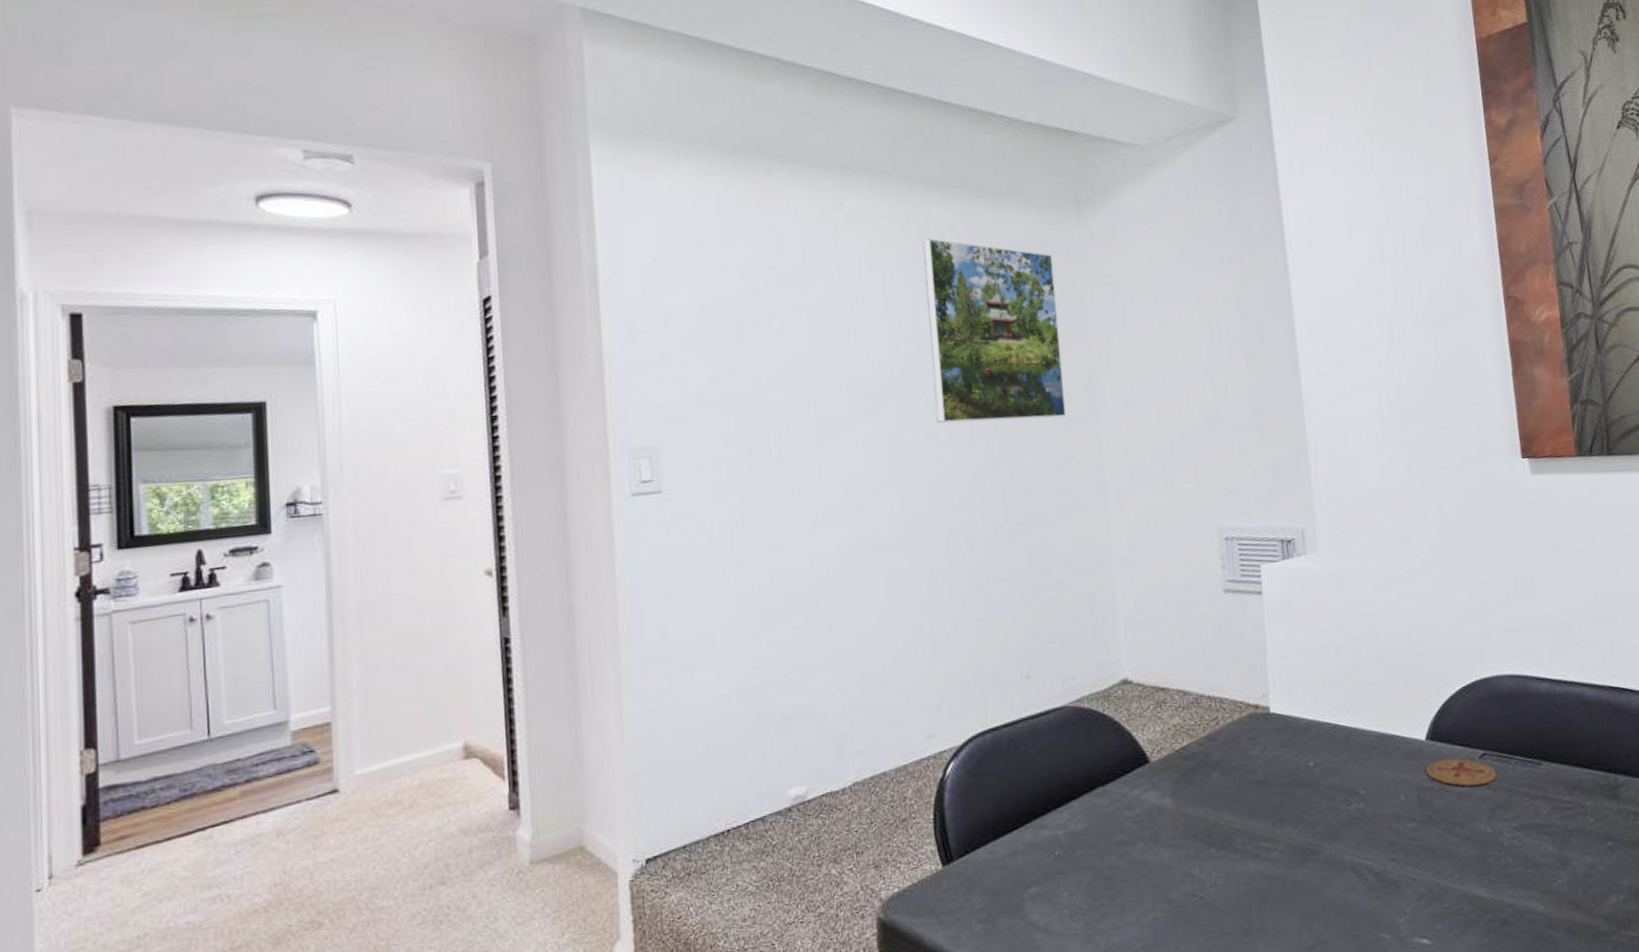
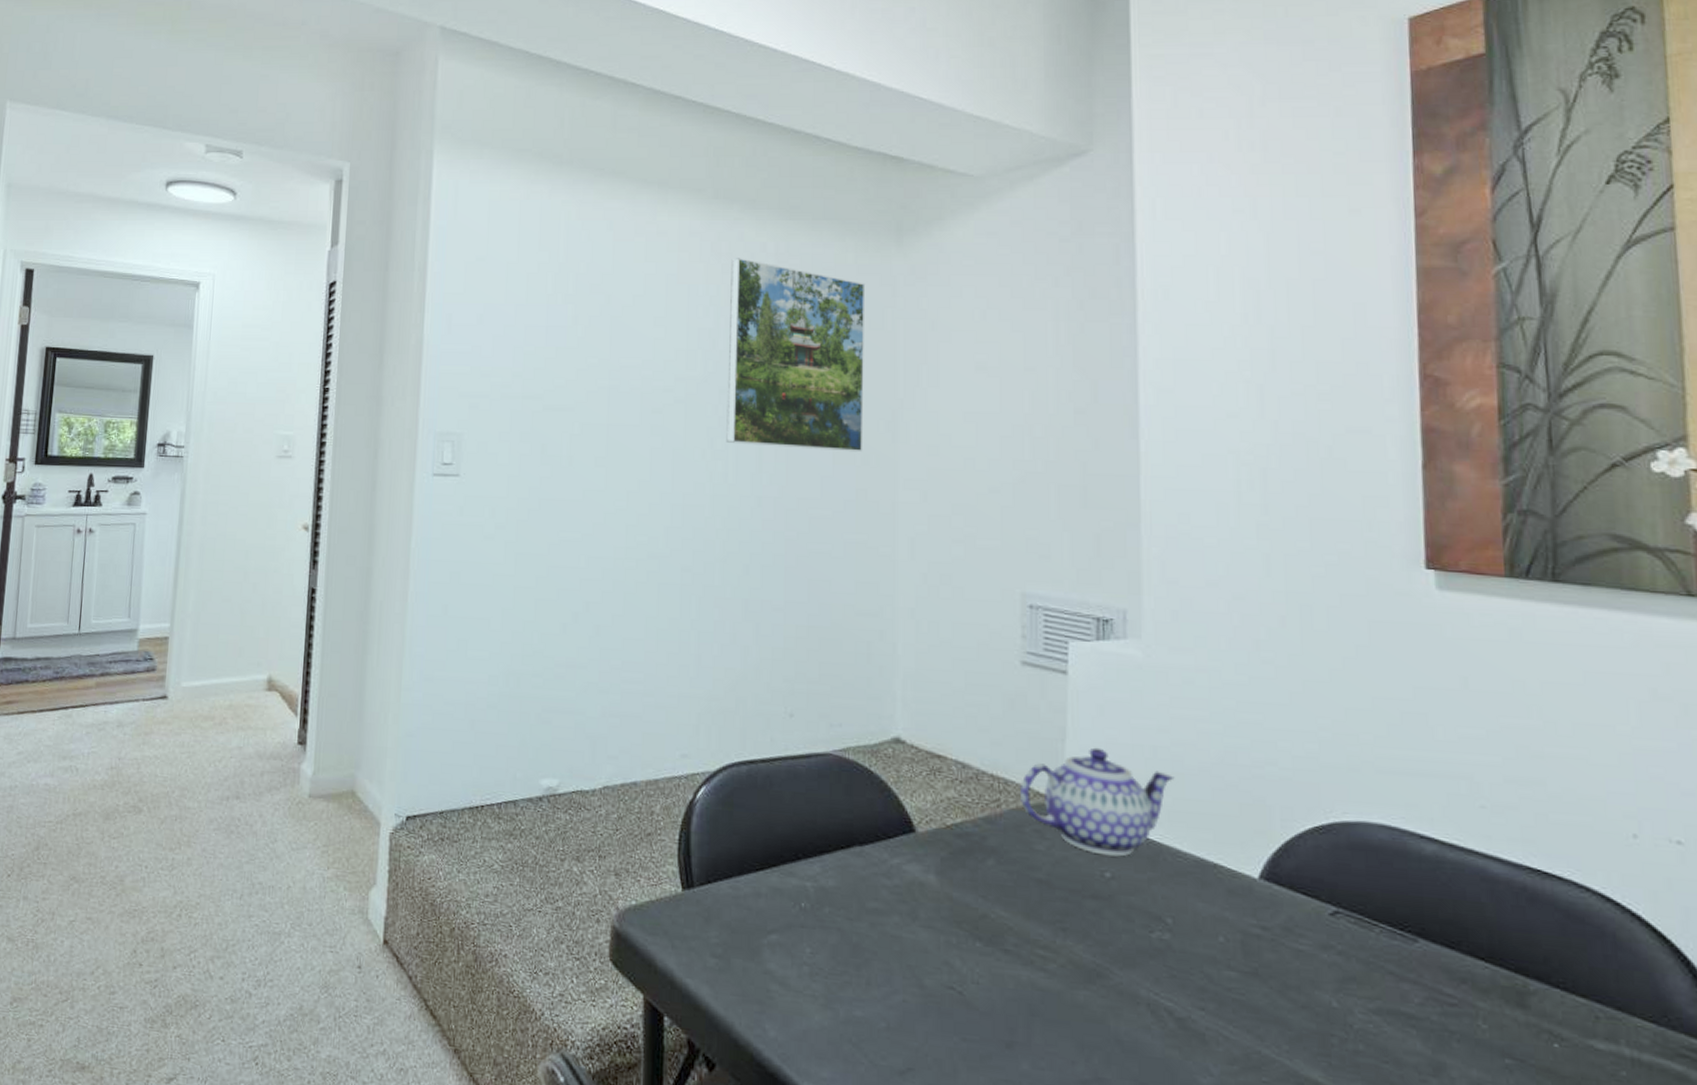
teapot: none [1232,654,1355,748] -> present [1019,747,1175,857]
coaster: present [1426,758,1496,786] -> none [1256,905,1351,949]

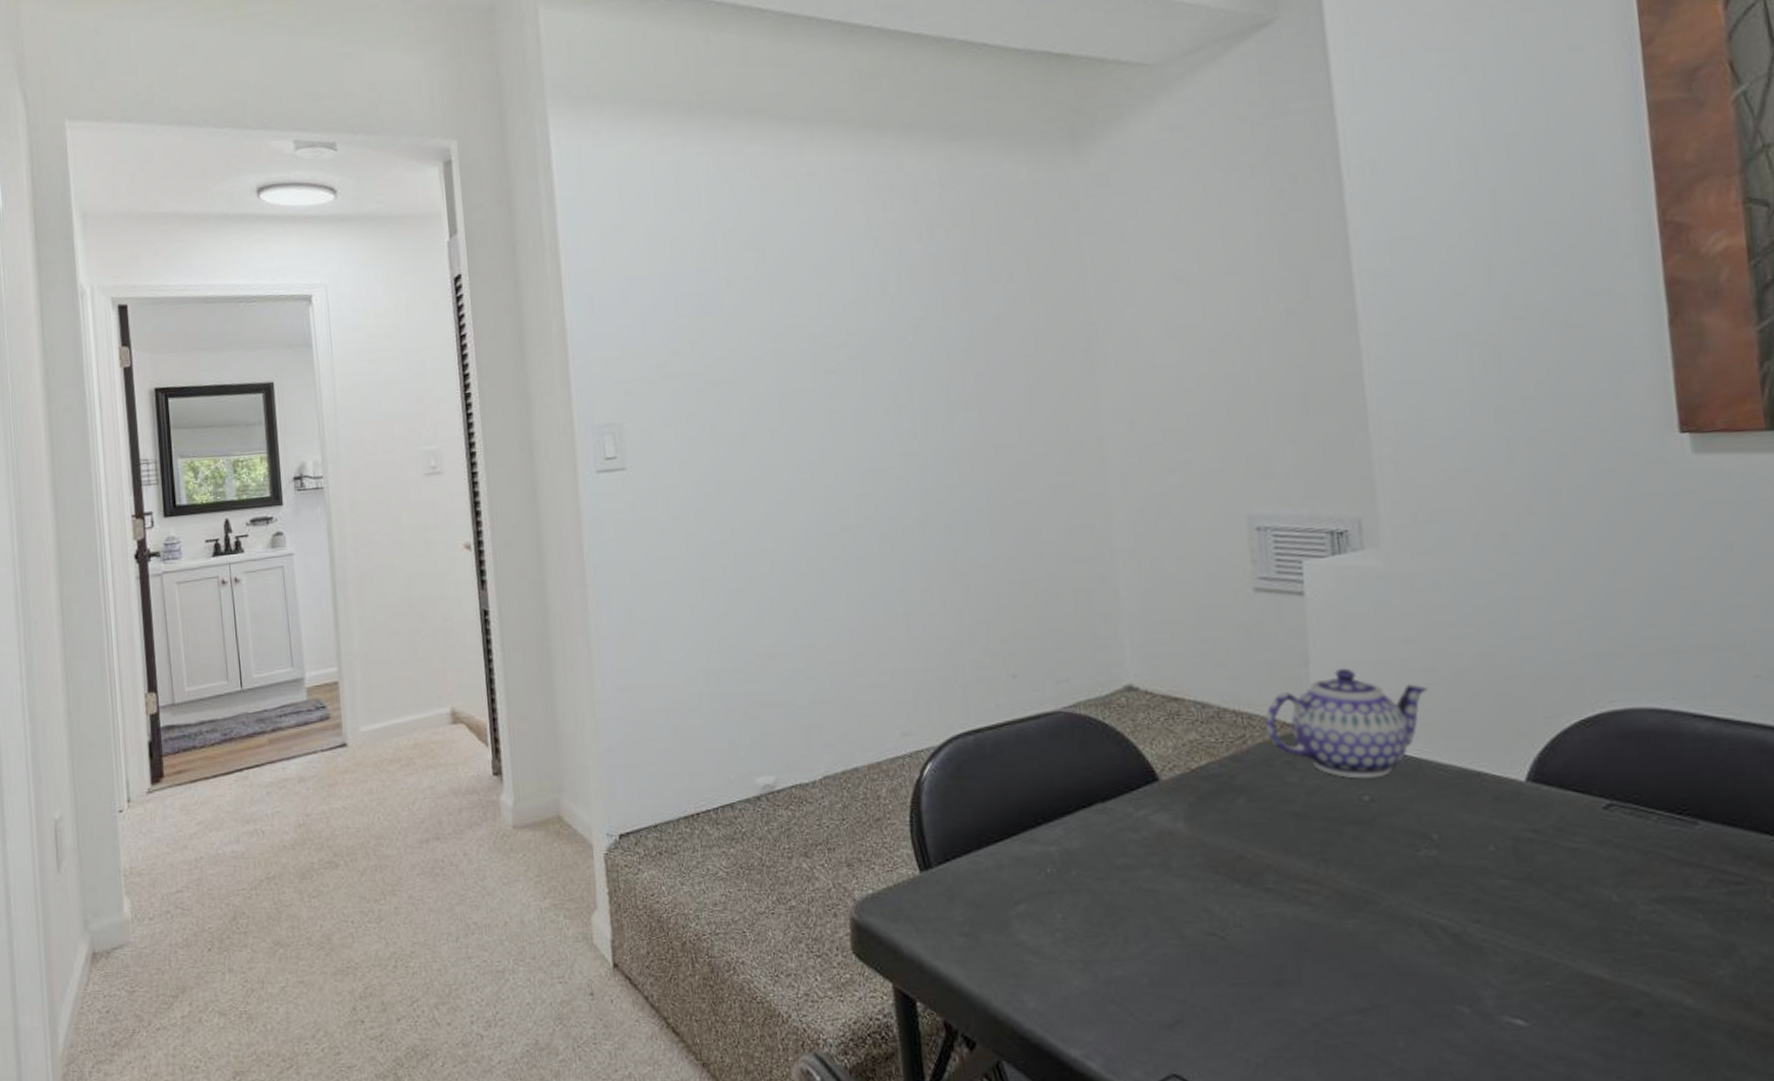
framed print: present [726,258,866,453] -> none [892,190,1060,396]

